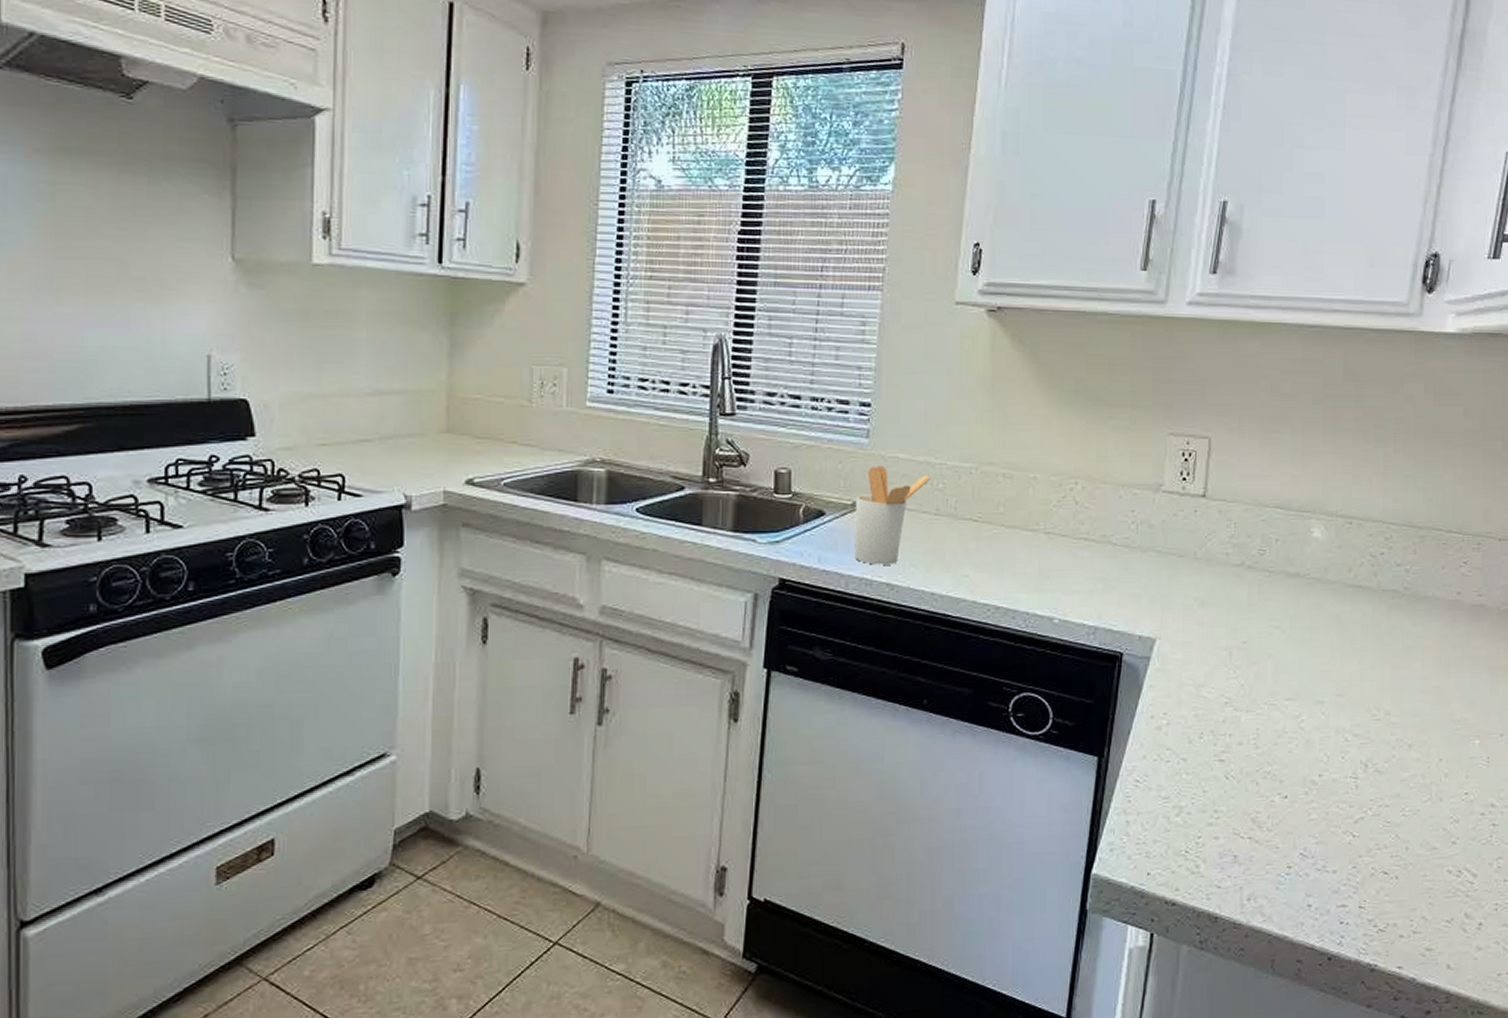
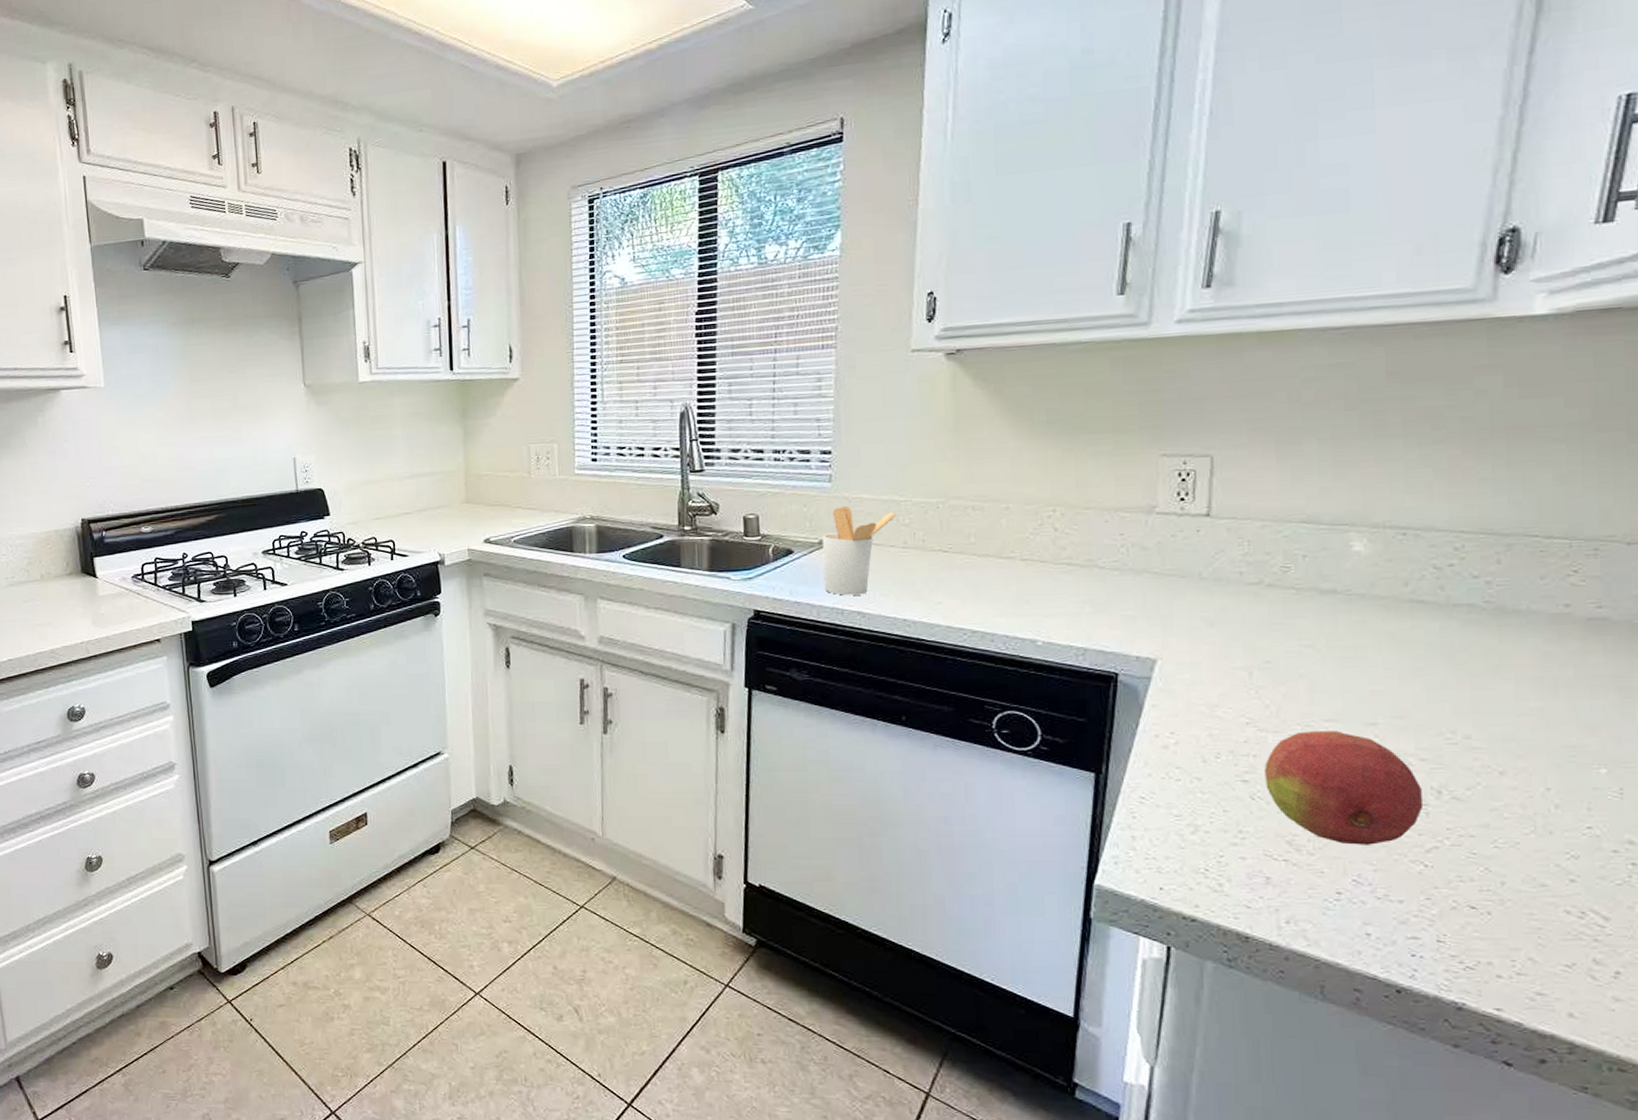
fruit: none [1238,709,1355,819] -> present [1265,731,1424,845]

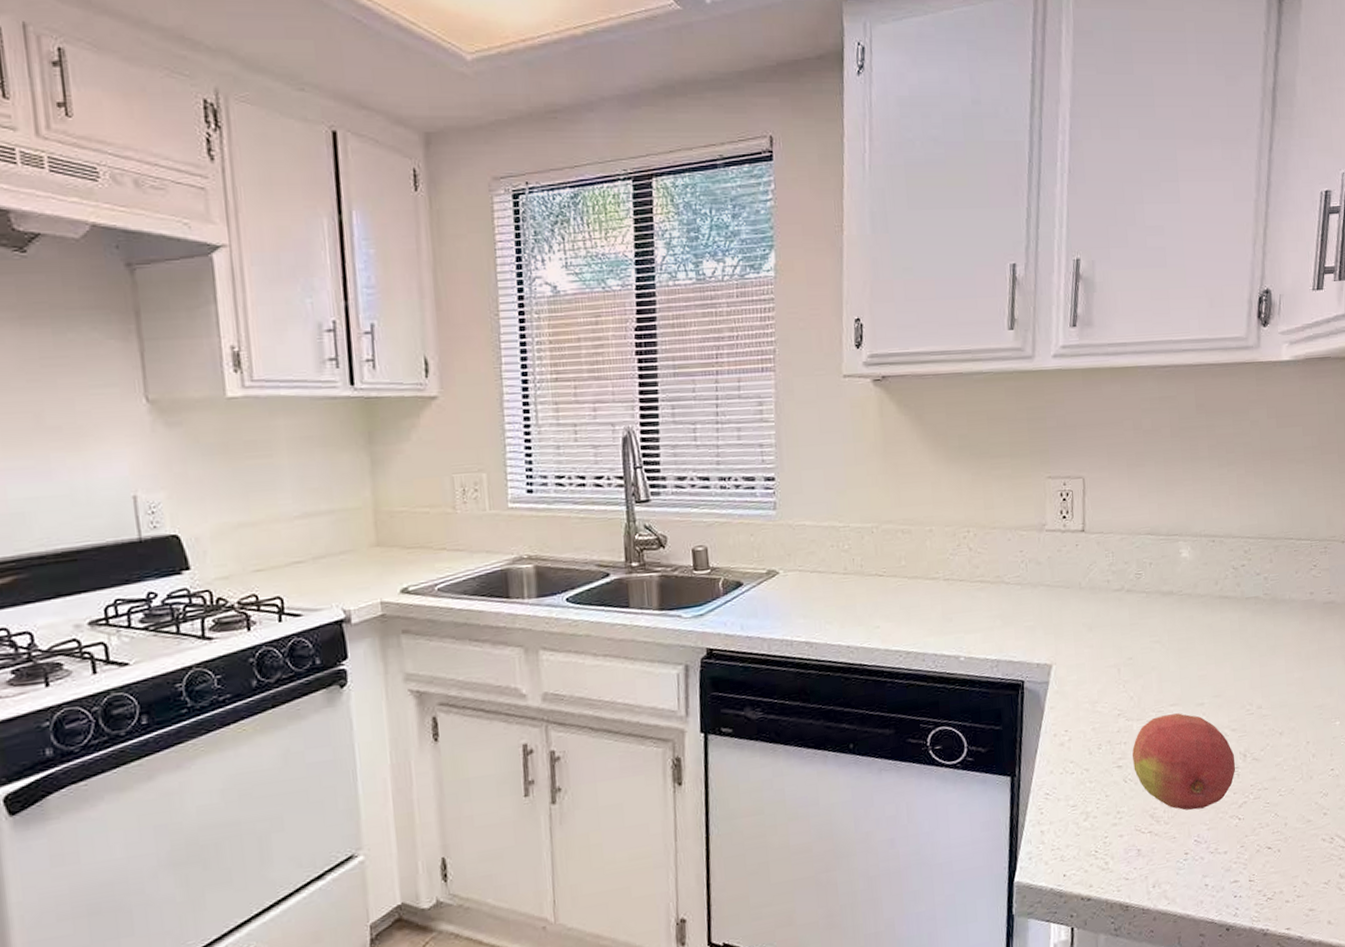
utensil holder: present [822,505,896,596] -> none [769,533,836,627]

